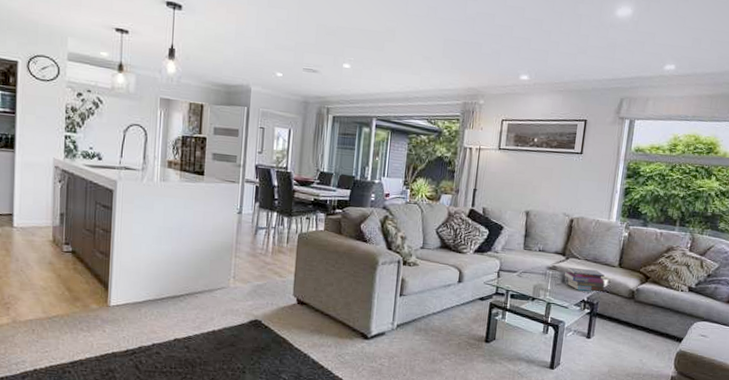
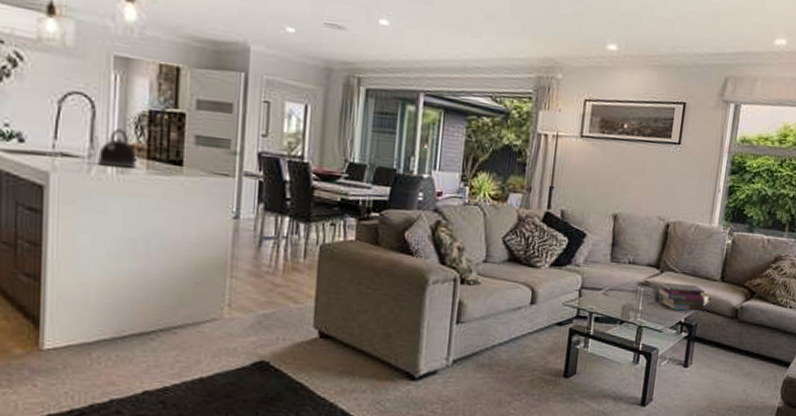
kettle: none [148,149,173,178] -> present [98,128,137,169]

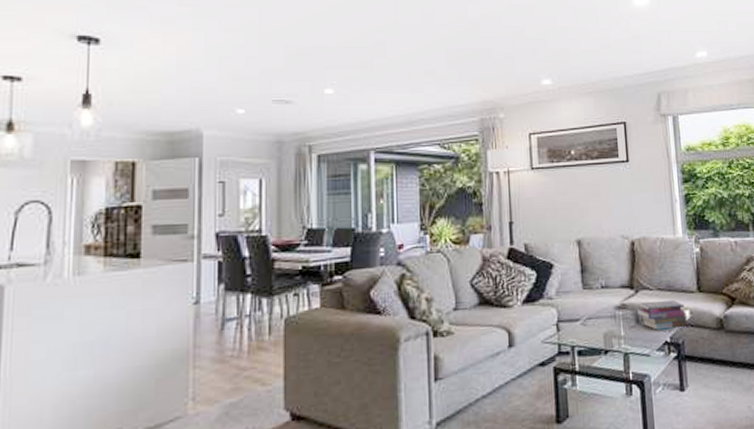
kettle: present [98,128,137,169] -> none [54,230,94,272]

